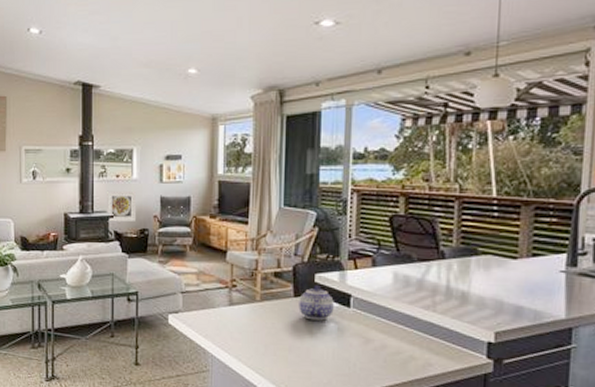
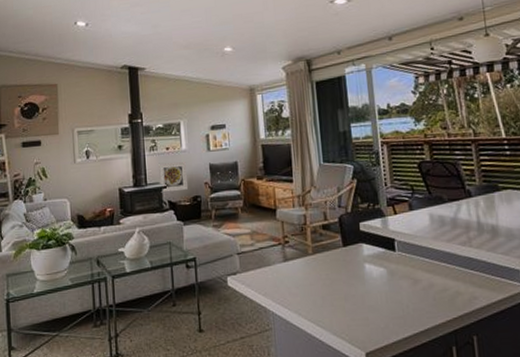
teapot: present [298,284,334,321] -> none [348,232,381,267]

